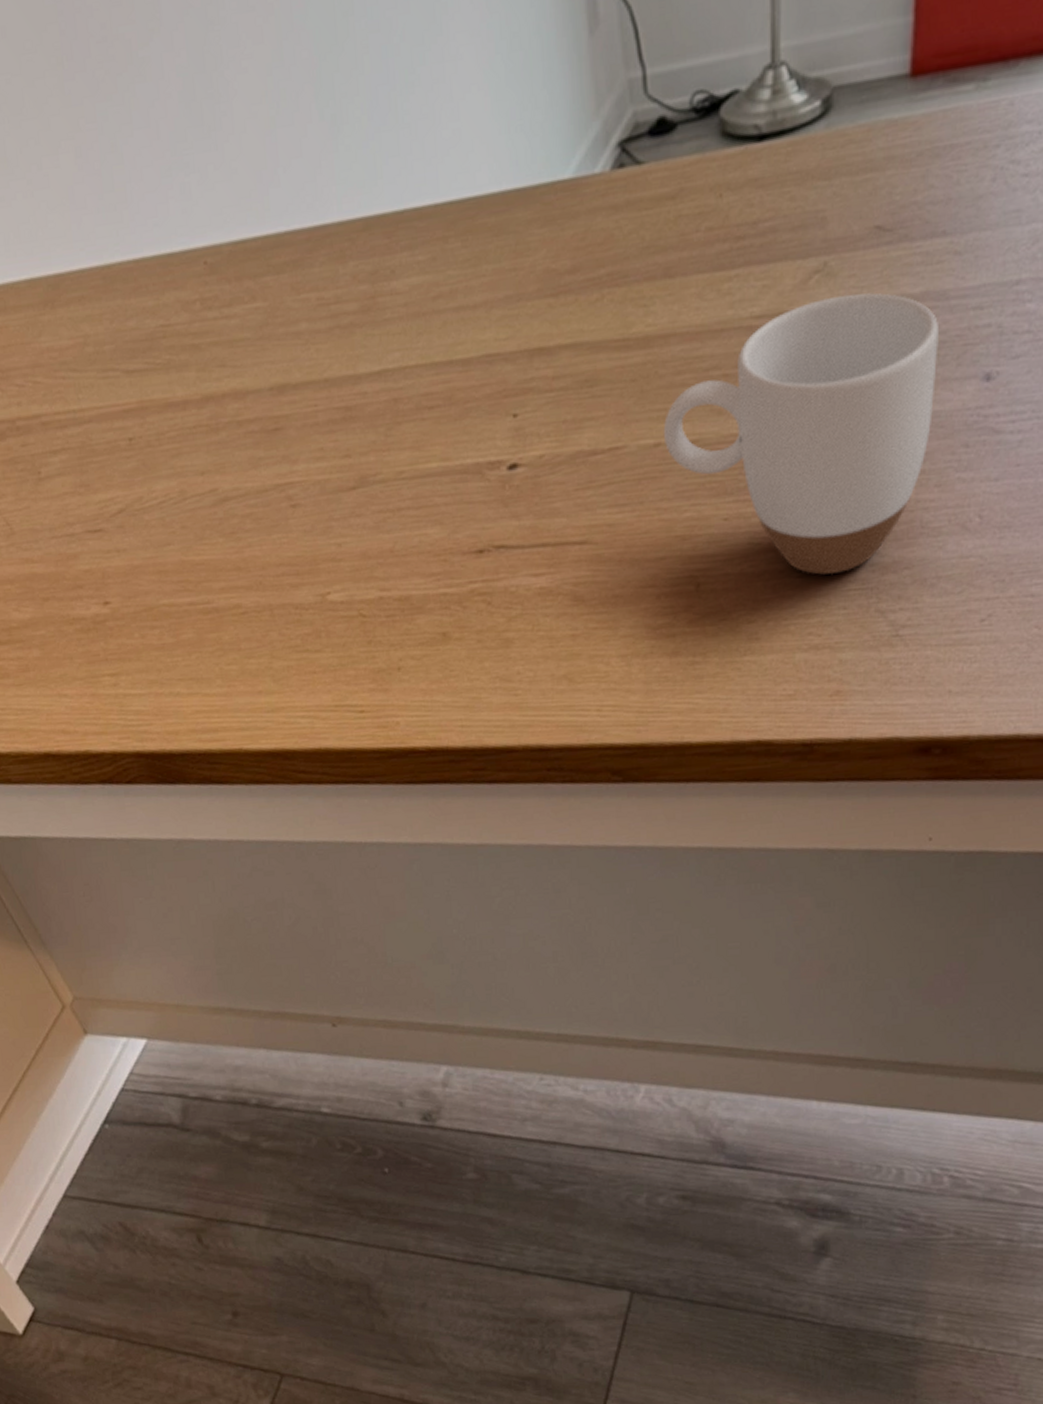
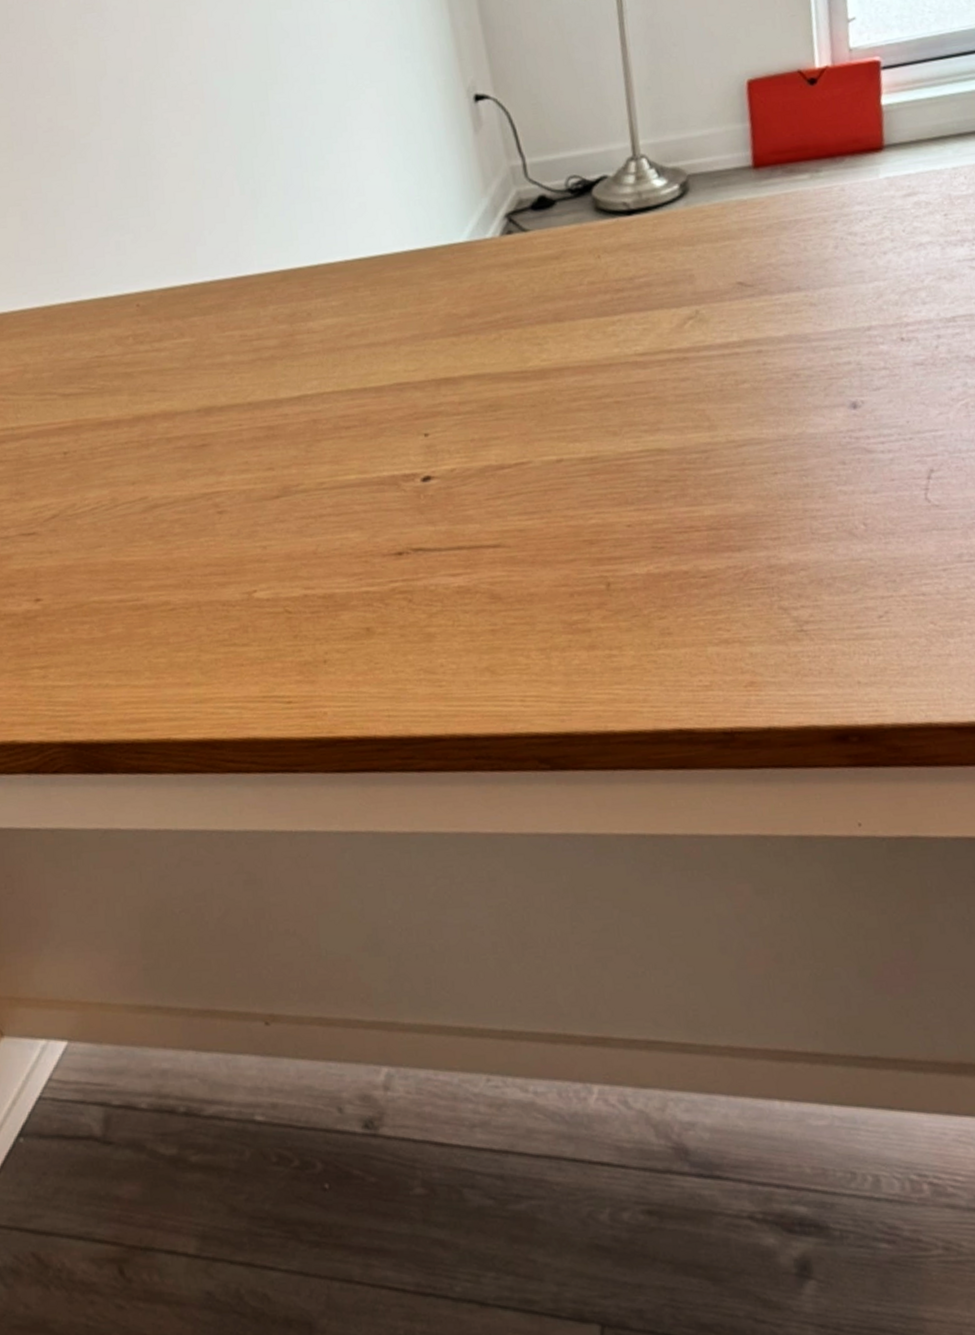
mug: present [663,293,939,575] -> none [564,335,809,576]

